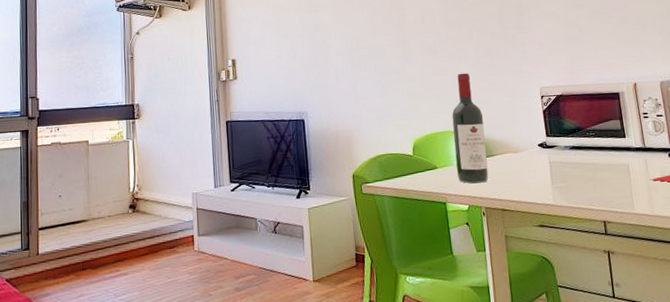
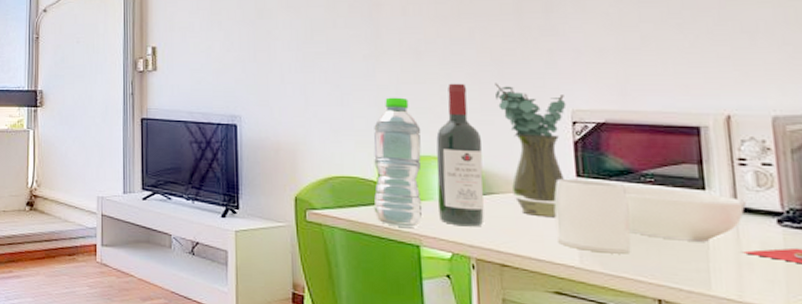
water bottle: none [407,87,446,190] -> present [373,97,423,227]
vase: none [489,71,539,170] -> present [495,83,567,218]
mug: none [533,138,584,192] -> present [553,178,631,254]
bowl: none [576,139,650,177] -> present [623,186,746,242]

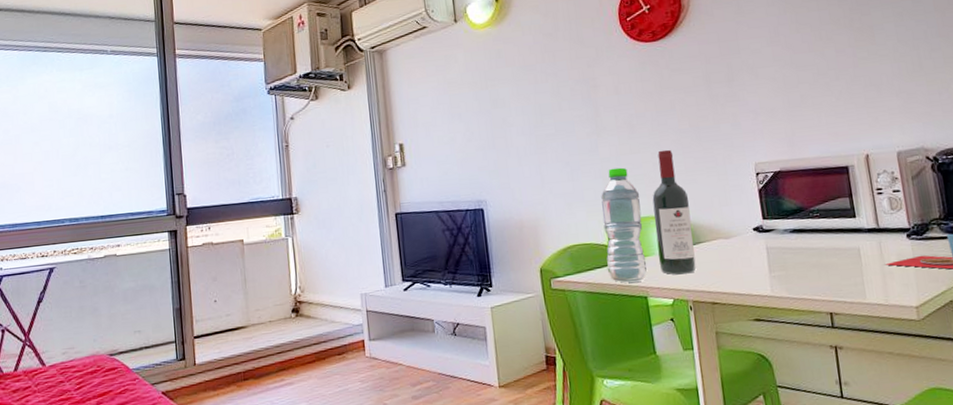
vase: present [495,83,567,218] -> none [694,146,754,257]
mug: present [553,178,631,254] -> none [747,220,807,281]
bowl: present [623,186,746,242] -> none [798,220,885,263]

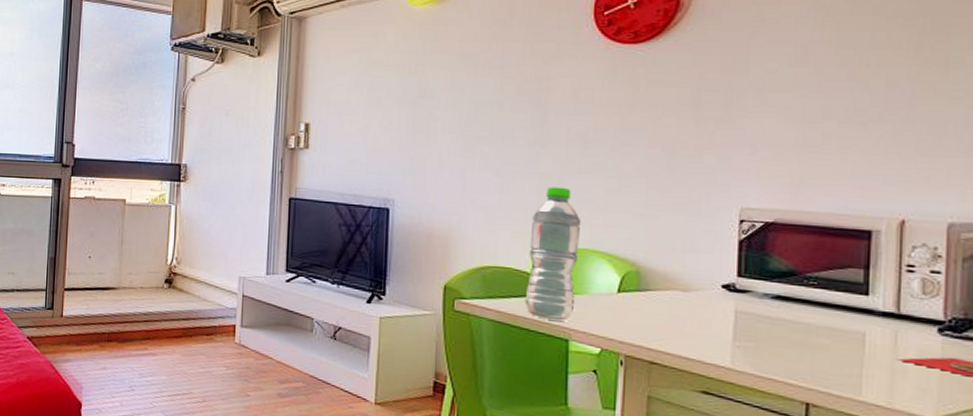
wine bottle: present [652,149,696,275] -> none [590,174,644,323]

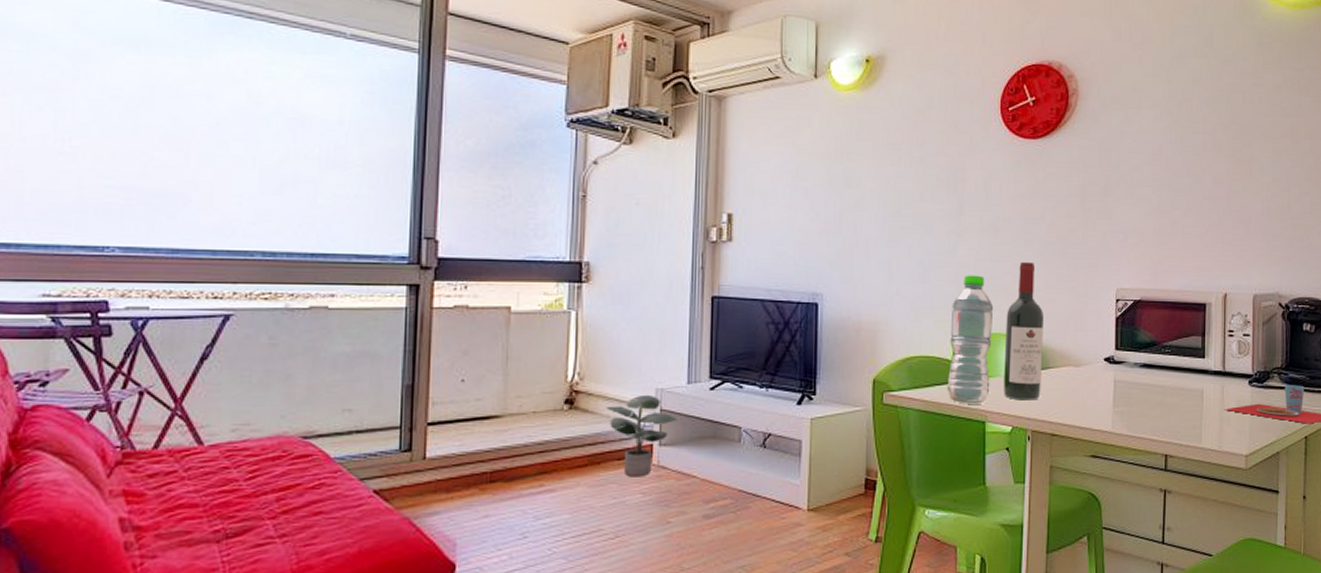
potted plant: none [198,280,258,353] -> present [607,394,679,478]
wine bottle: none [590,174,644,323] -> present [1003,261,1045,401]

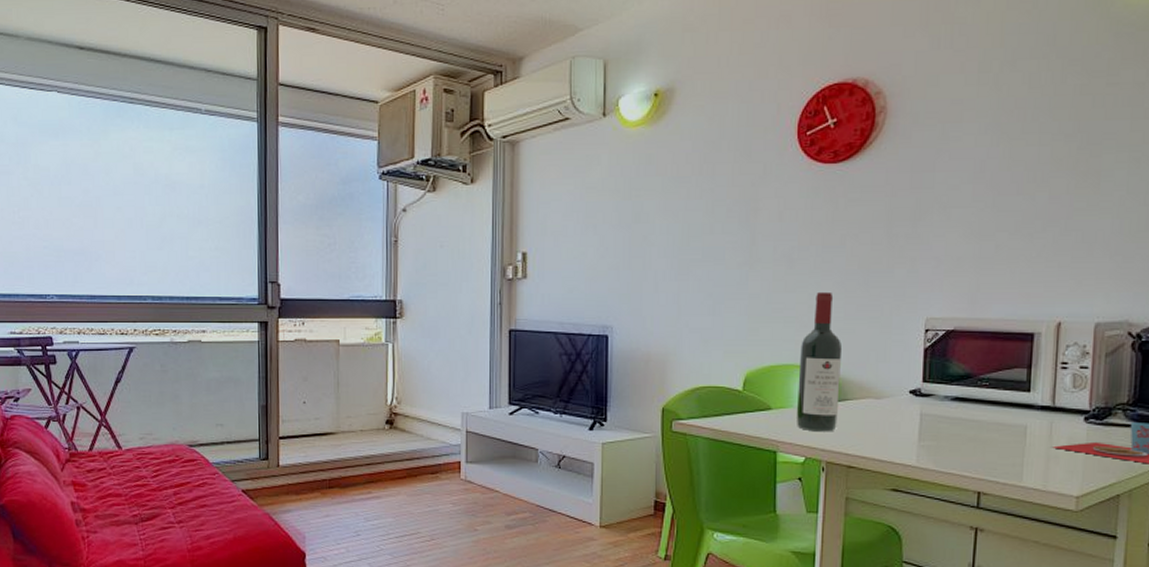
potted plant: present [607,394,679,478] -> none [421,417,483,490]
water bottle: present [947,275,994,404] -> none [736,306,787,434]

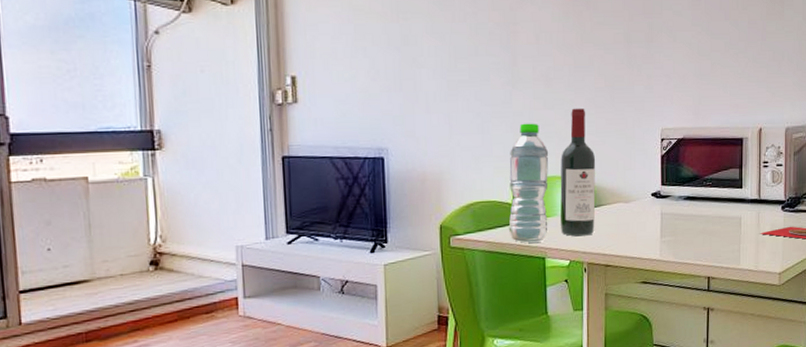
water bottle: none [736,306,787,434] -> present [508,123,549,243]

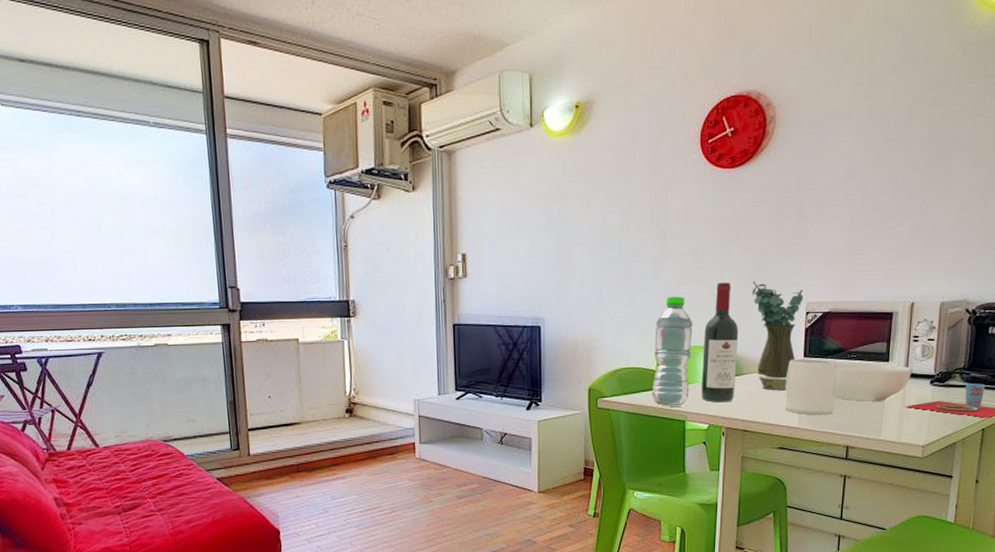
vase: none [607,107,658,222] -> present [753,281,804,391]
mug: none [645,187,694,246] -> present [784,358,837,415]
bowl: none [692,189,765,230] -> present [834,362,913,402]

